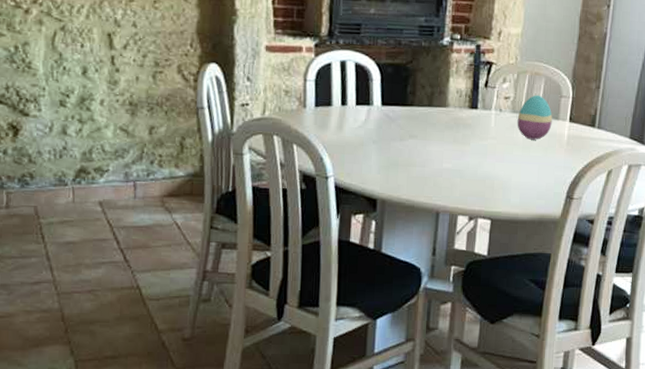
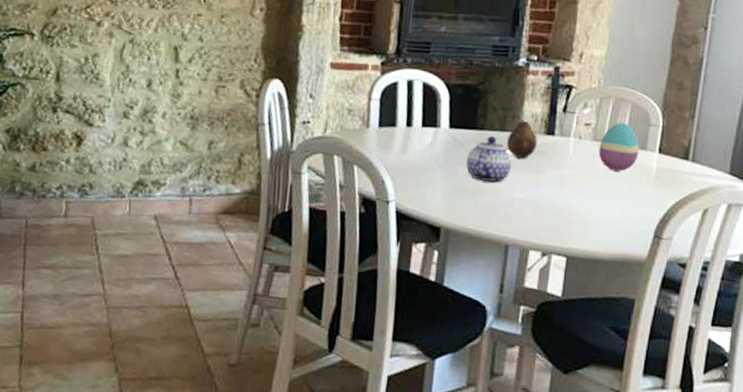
teapot: none [398,111,440,155] -> present [466,135,512,182]
fruit: none [434,94,462,132] -> present [506,119,537,159]

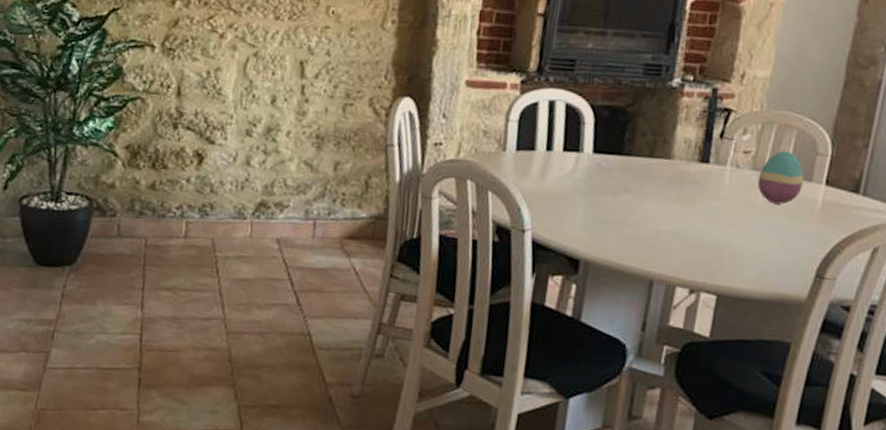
teapot: present [466,135,512,182] -> none [610,162,661,212]
fruit: present [506,119,537,159] -> none [655,144,690,188]

